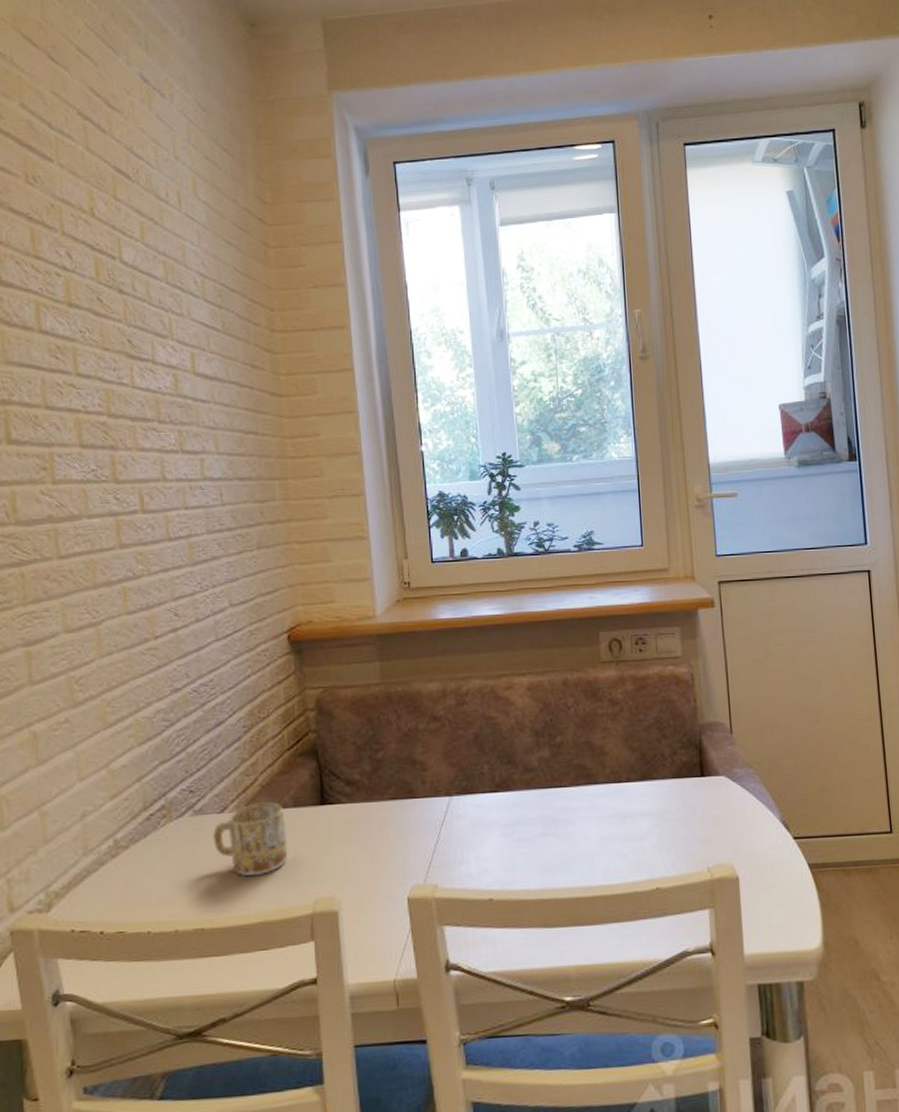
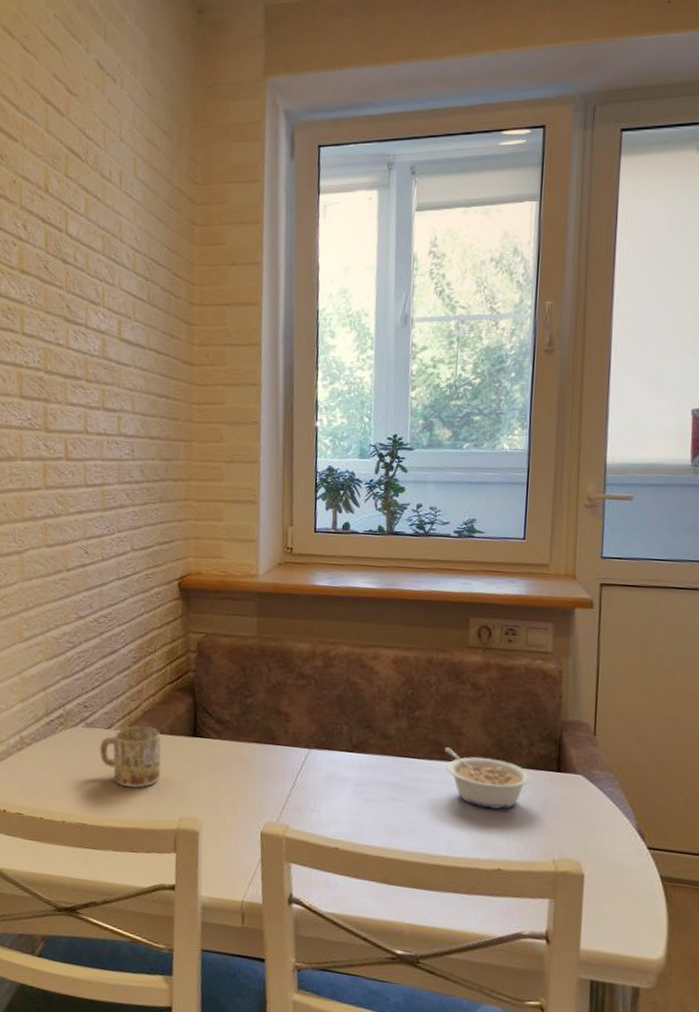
legume: none [589,770,677,827] -> present [444,747,531,809]

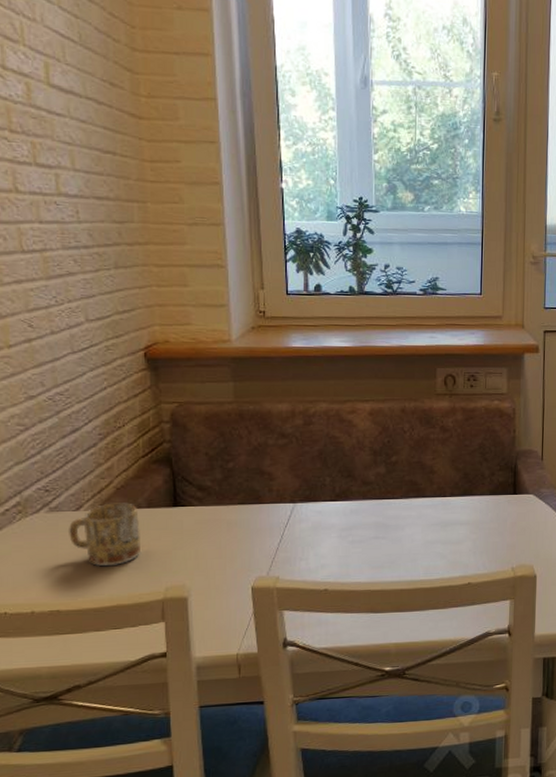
legume: present [444,747,531,809] -> none [419,485,493,533]

